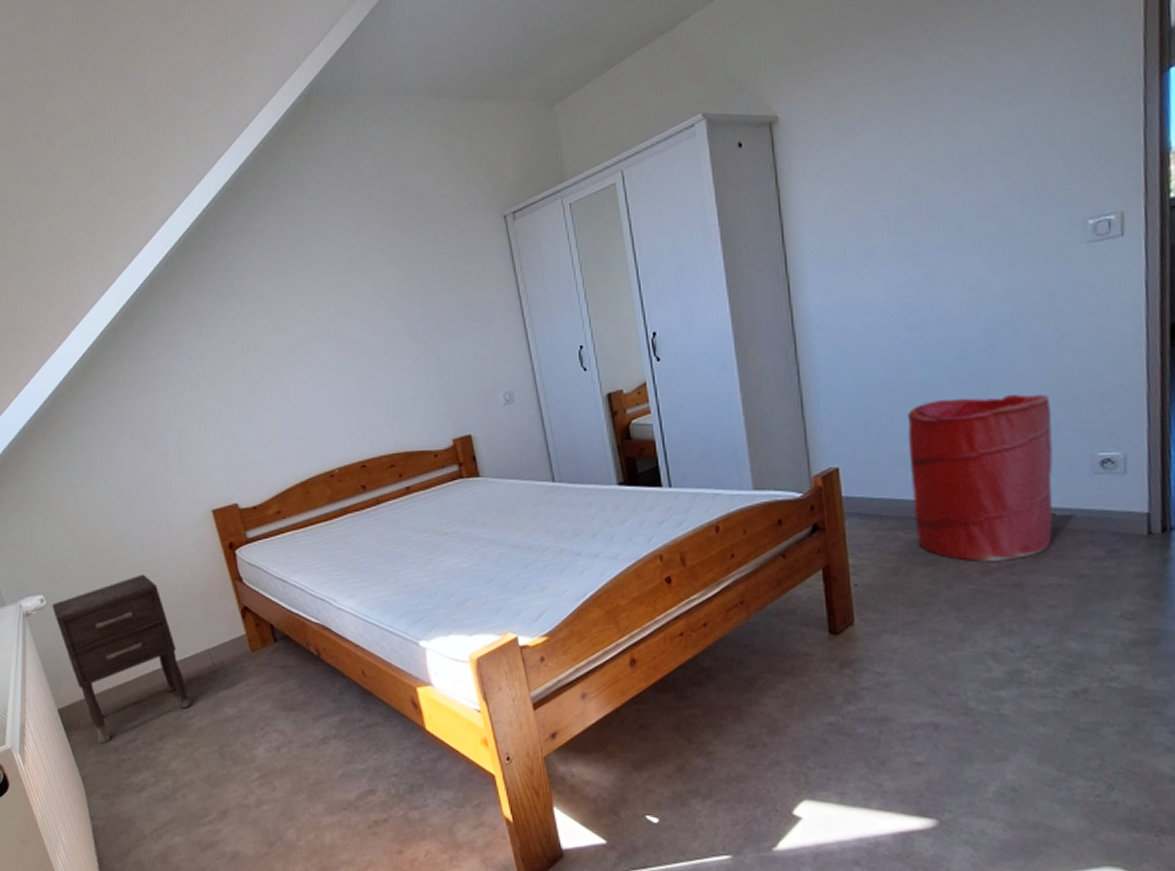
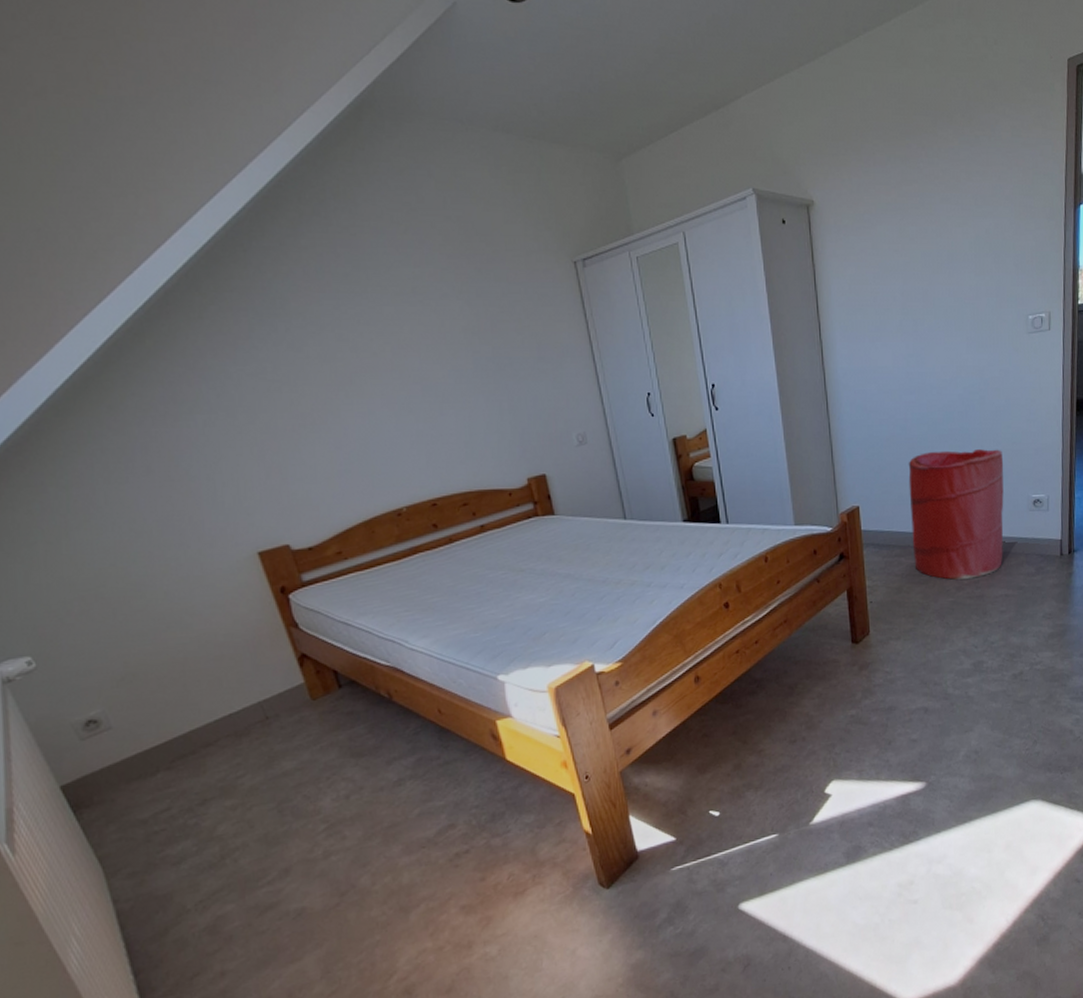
nightstand: present [52,574,192,744] -> none [45,625,241,819]

